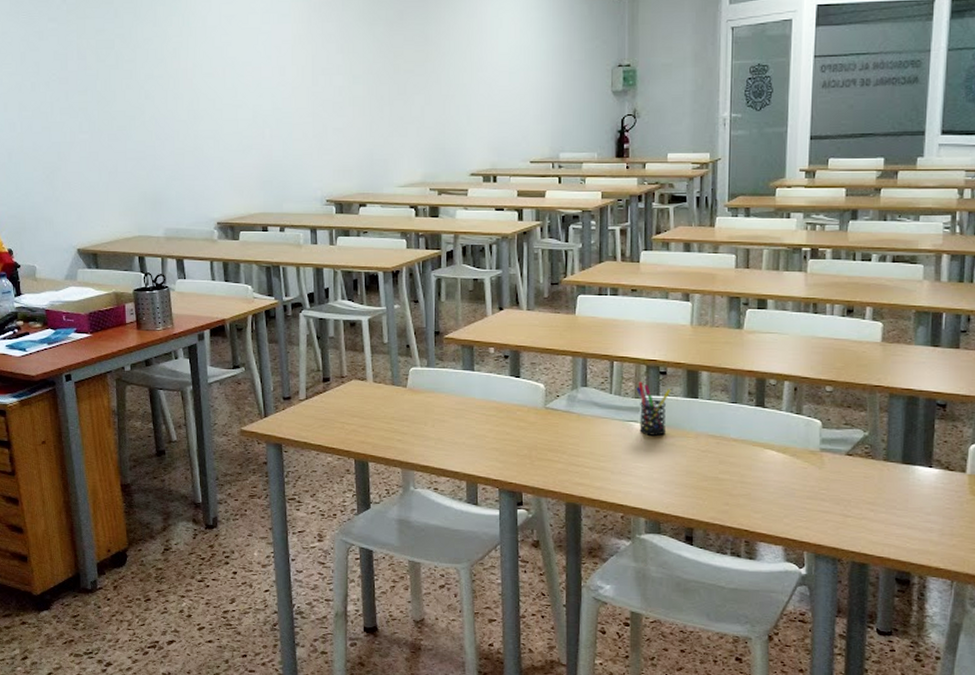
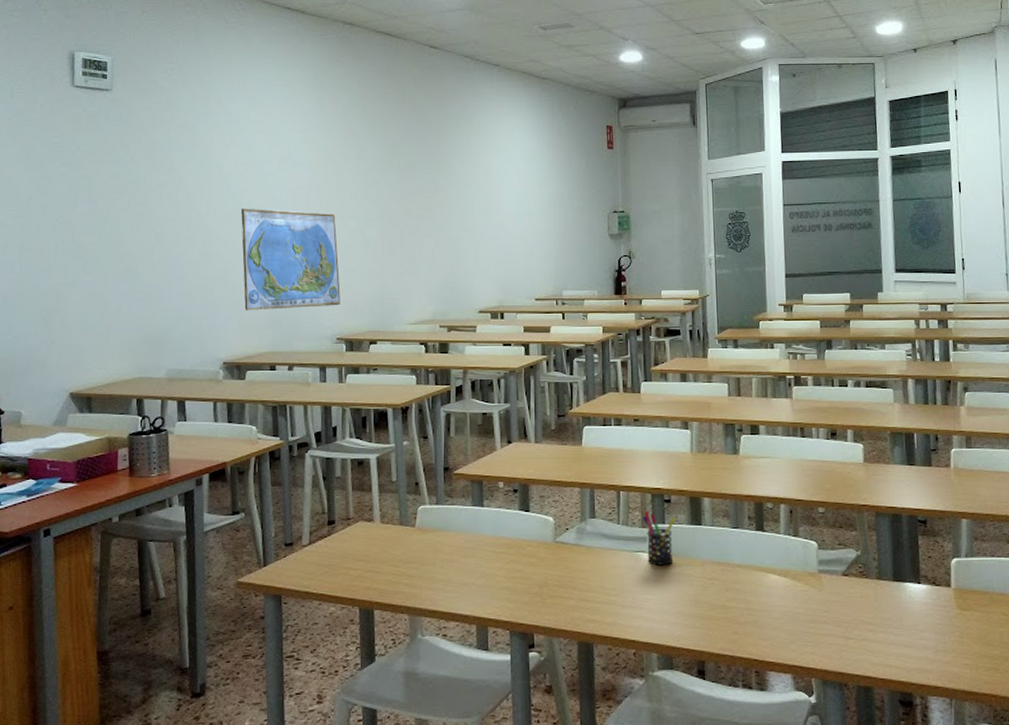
world map: none [227,63,329,172] -> present [241,207,340,311]

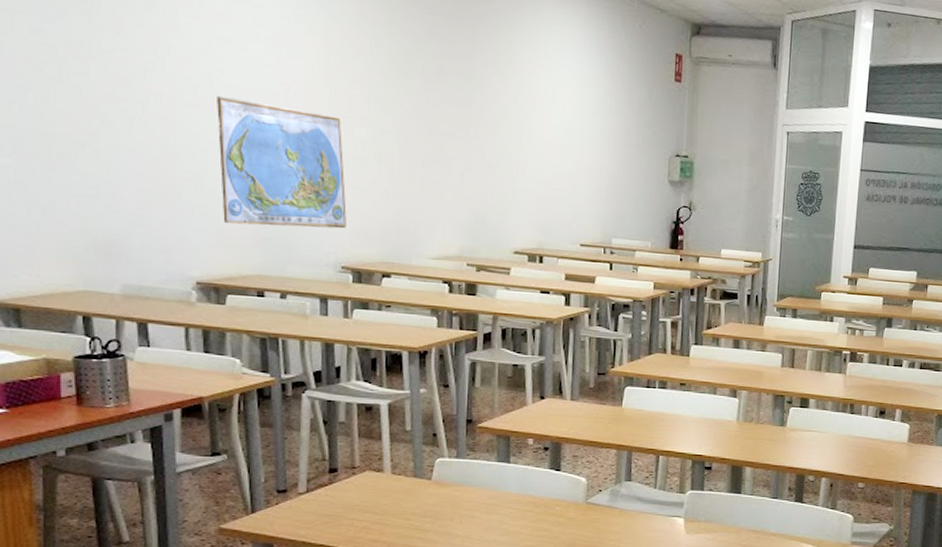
pen holder: present [643,511,676,566] -> none [681,477,716,531]

